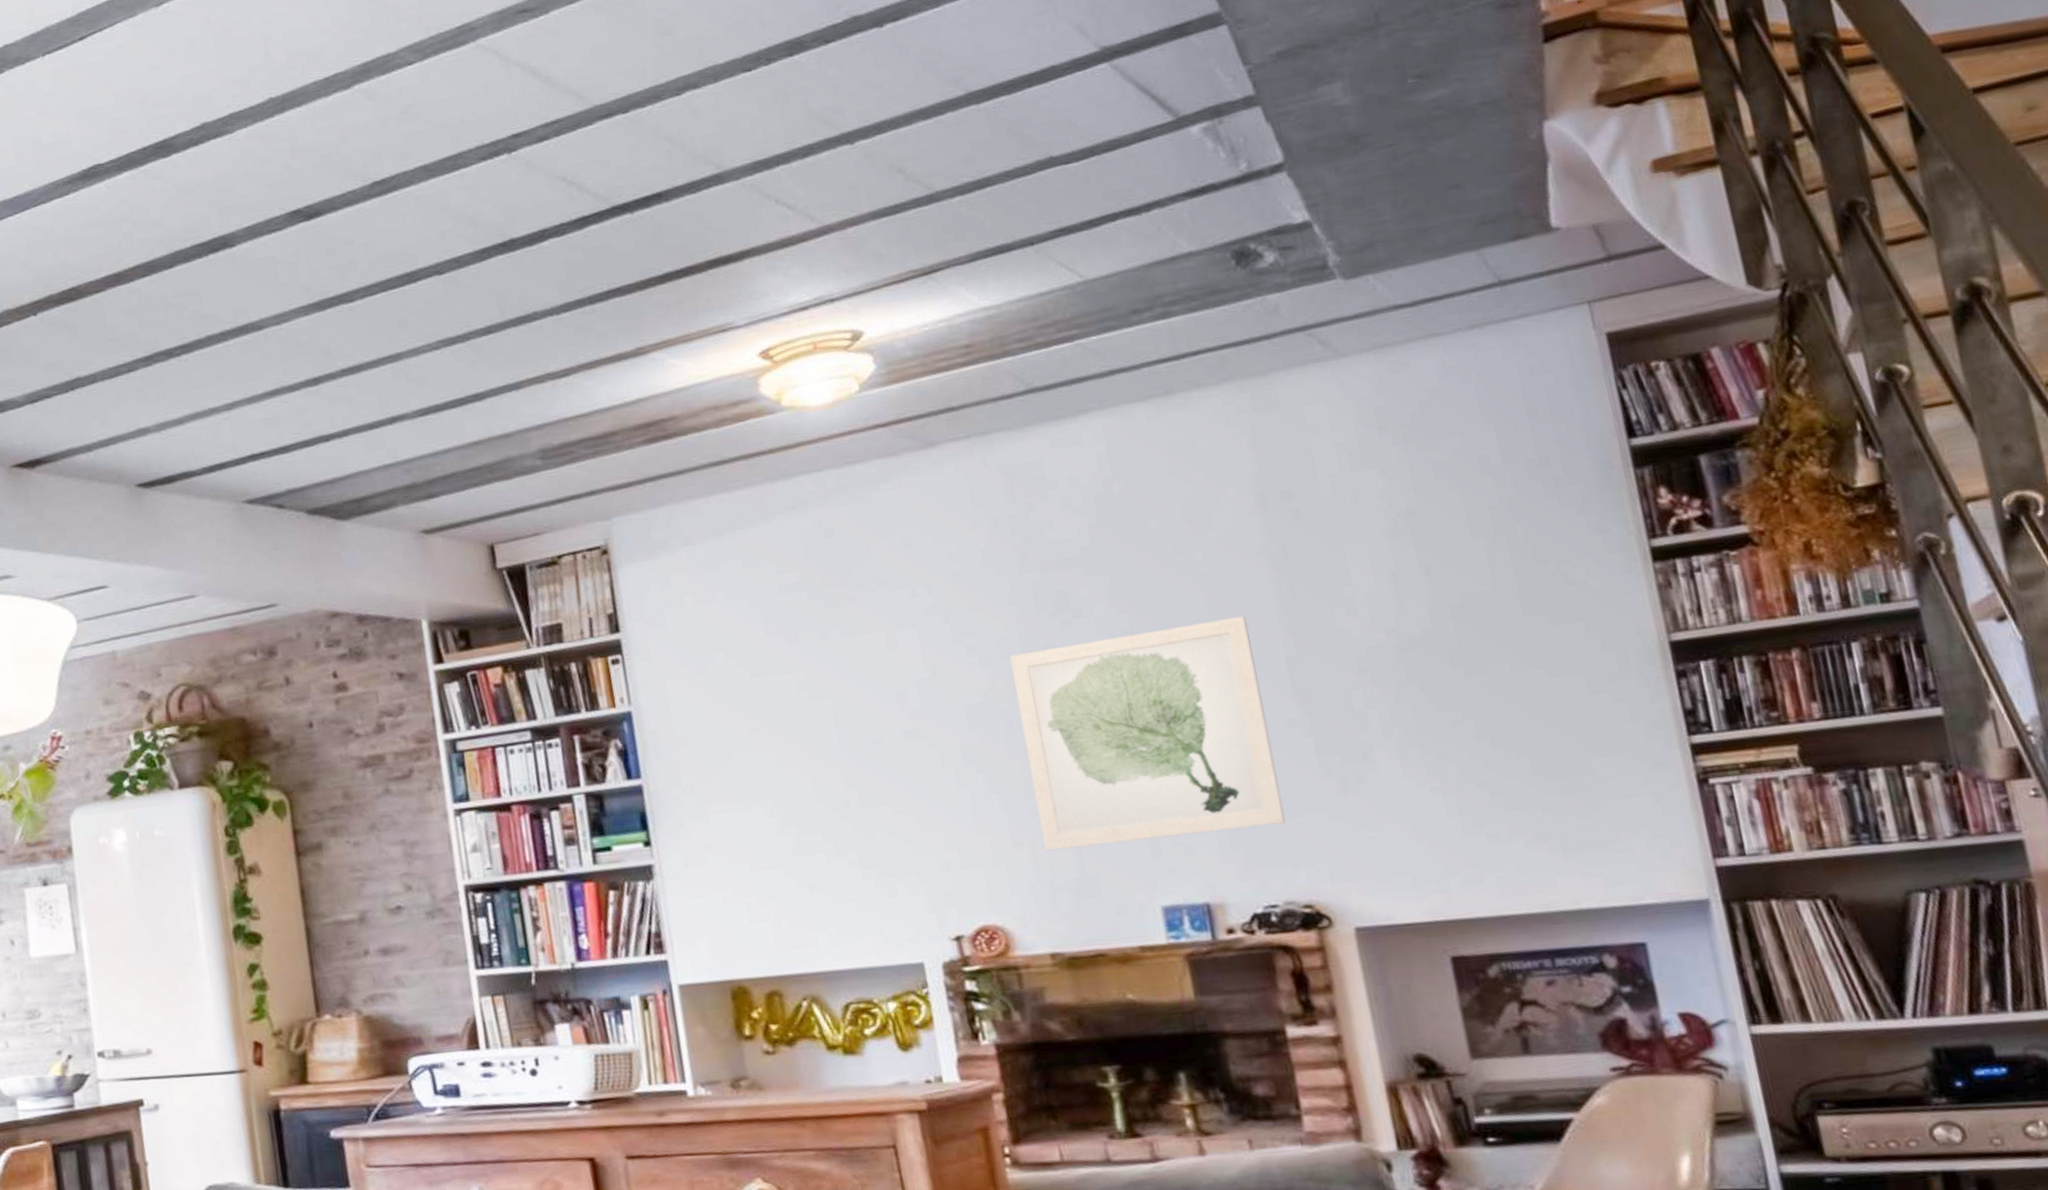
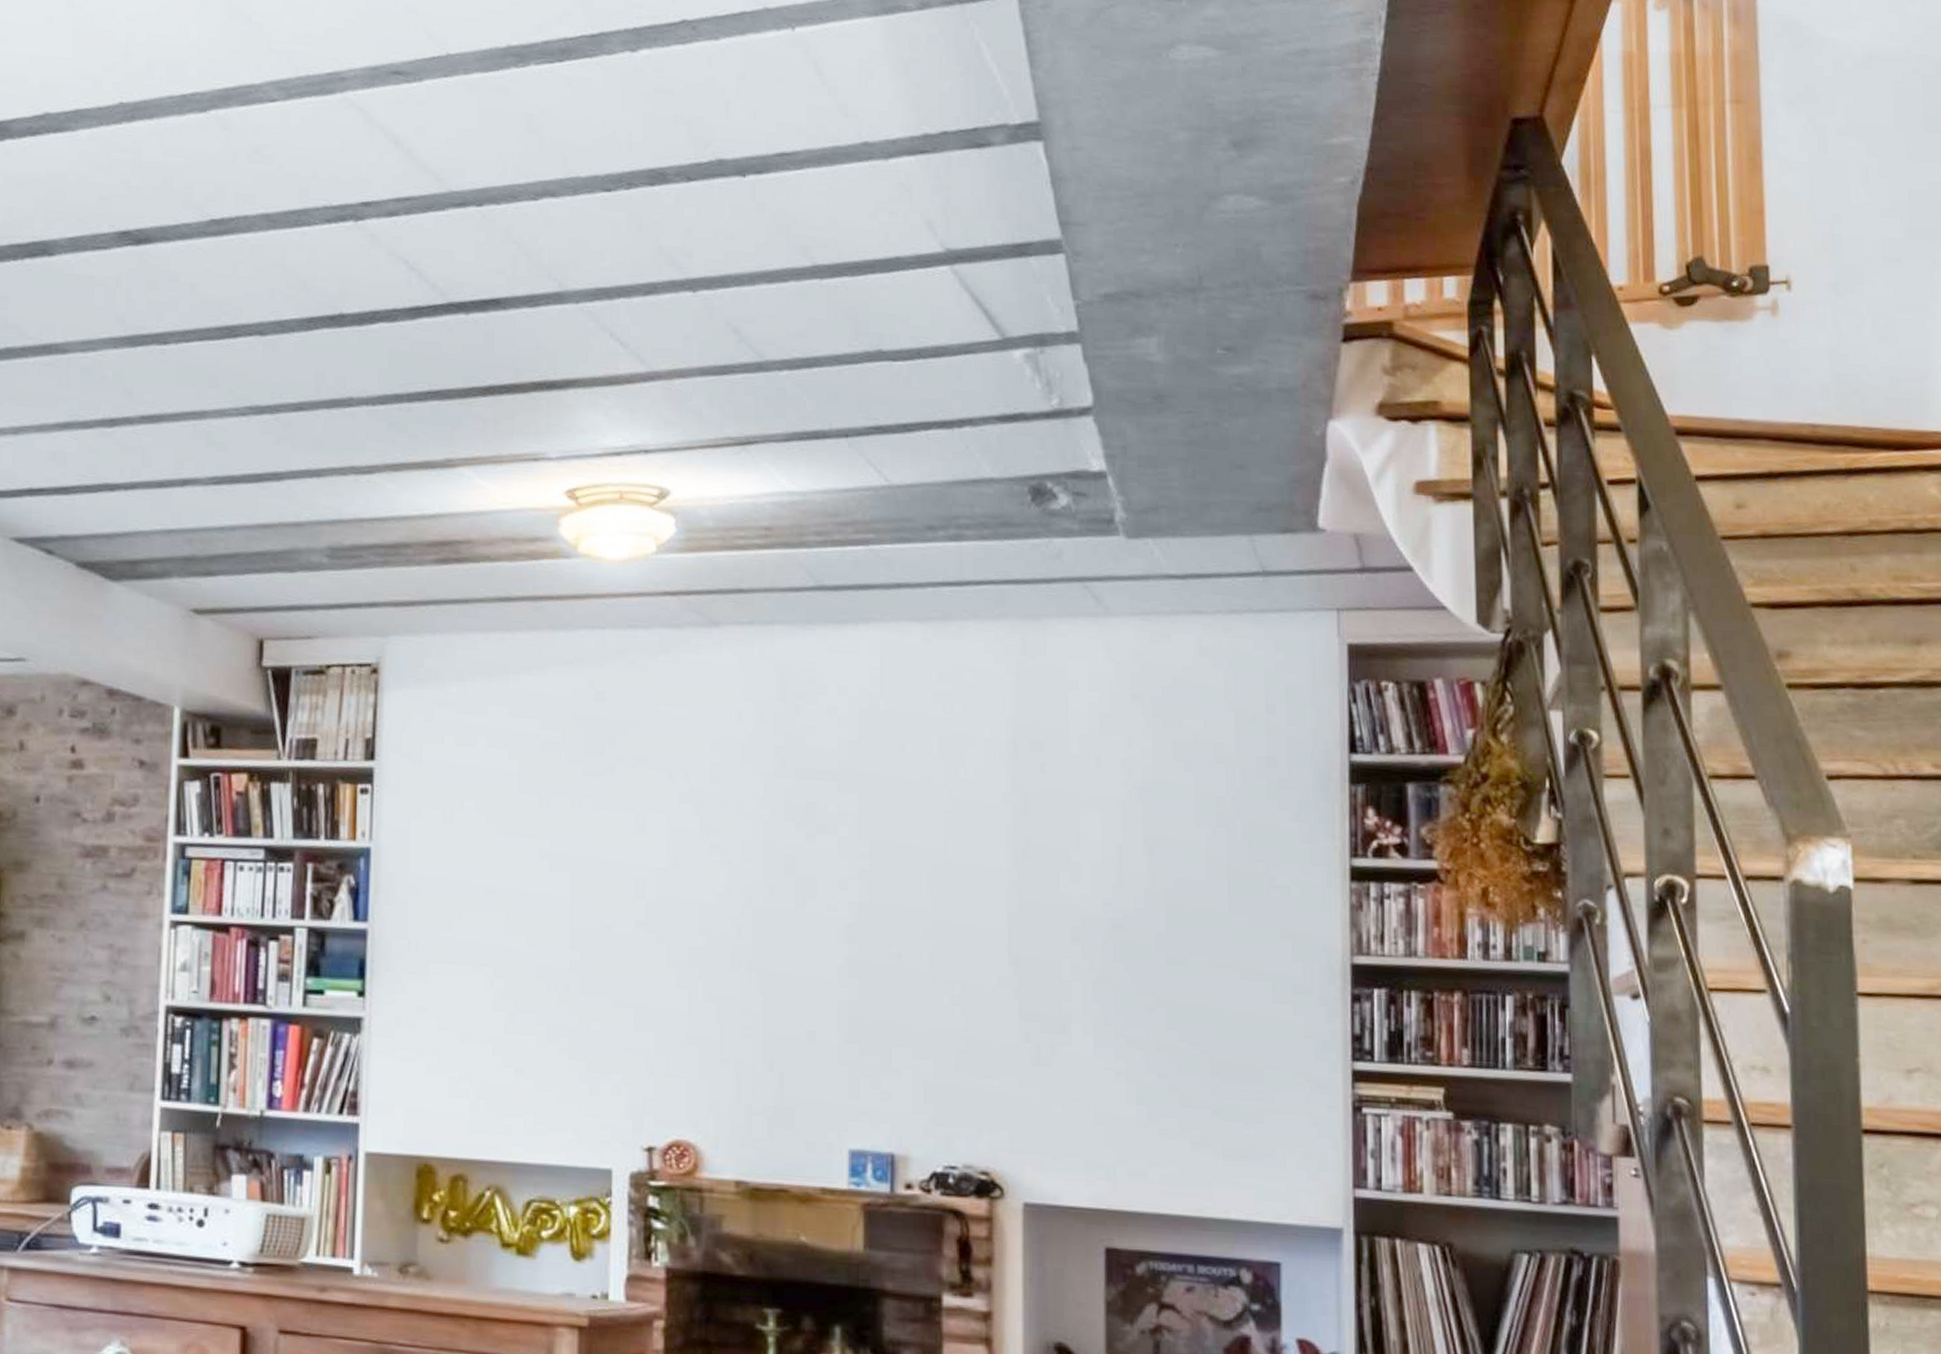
wall art: present [1009,615,1285,851] -> none [749,860,979,1083]

